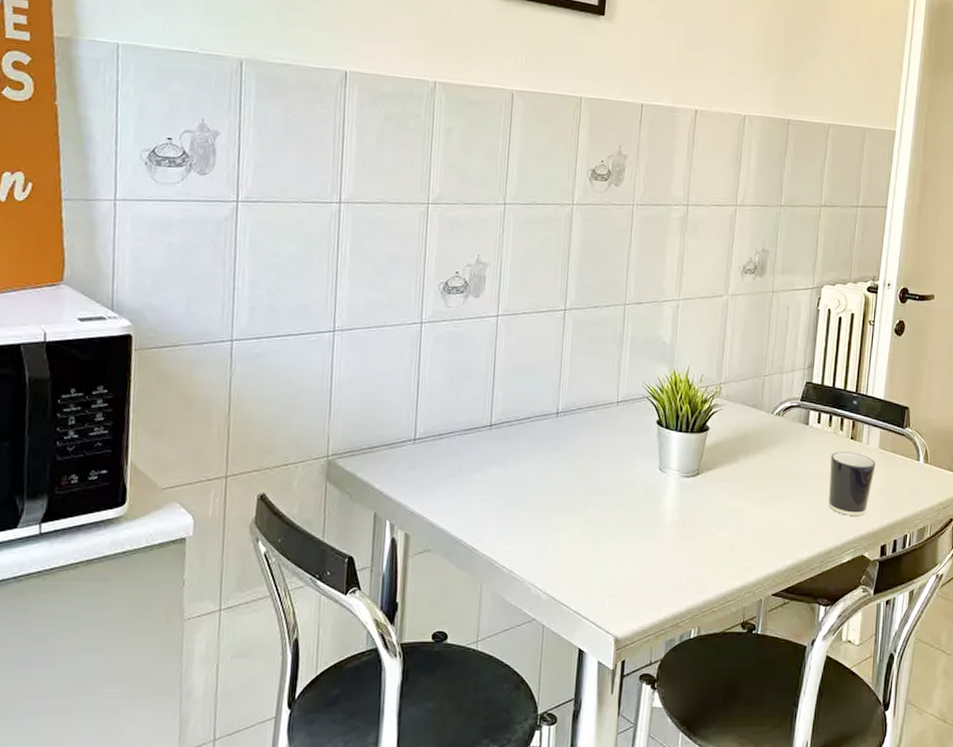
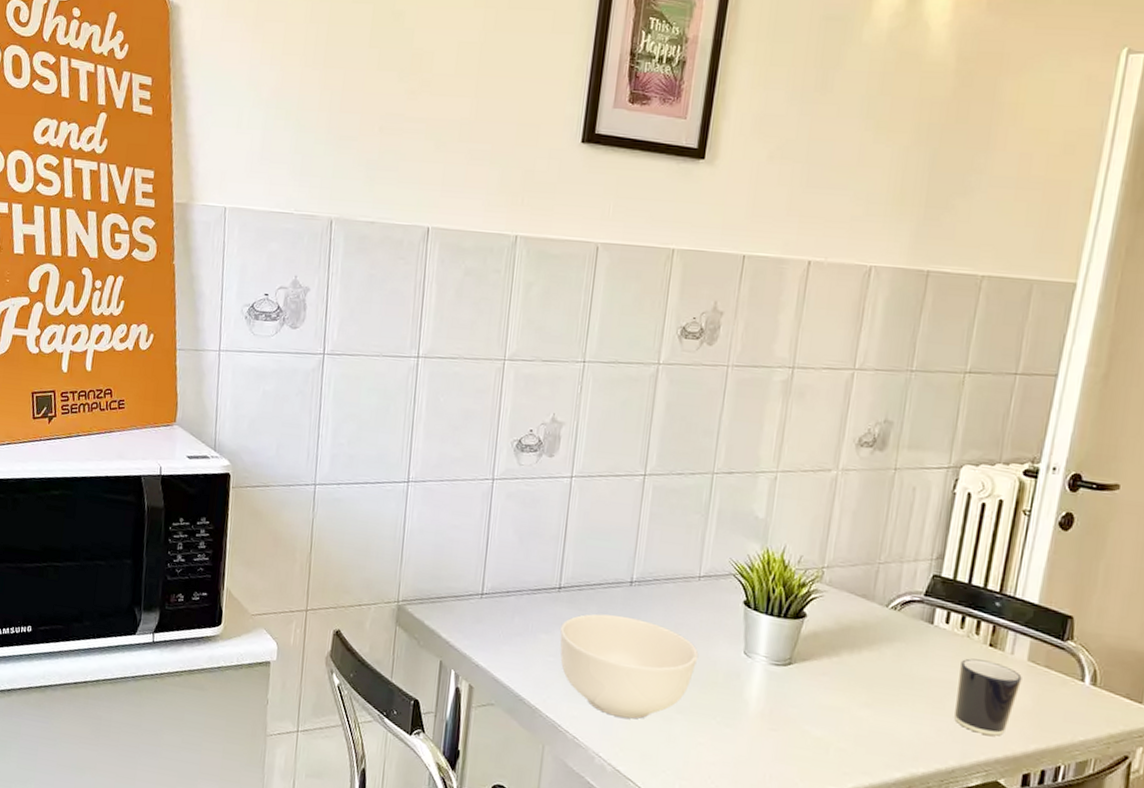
bowl: none [492,446,621,545] -> present [559,613,699,719]

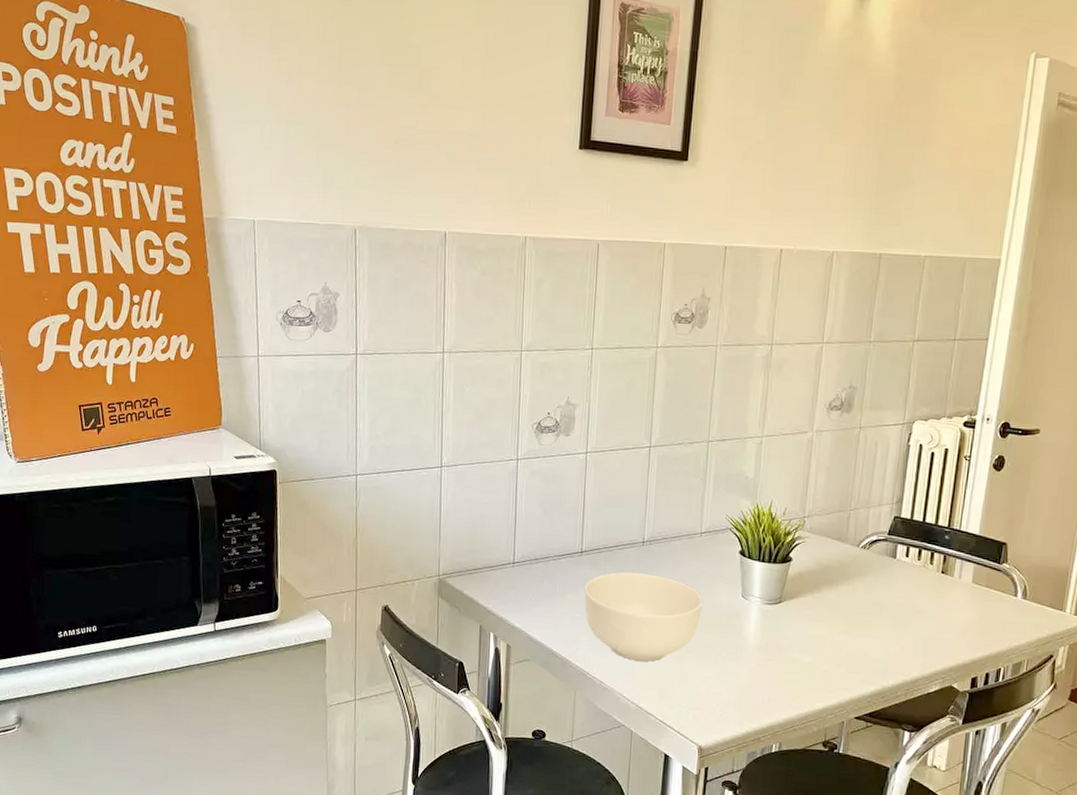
mug: present [954,658,1022,736] -> none [916,585,968,648]

